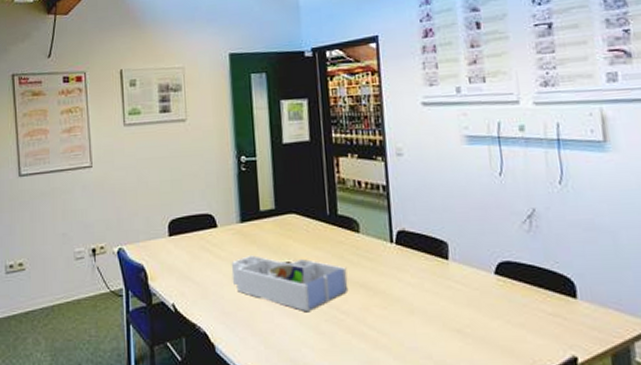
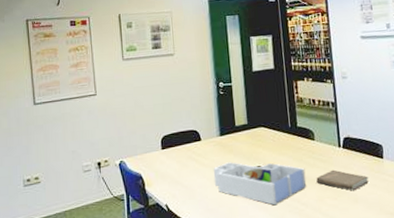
book: none [360,271,429,299] -> present [316,169,369,191]

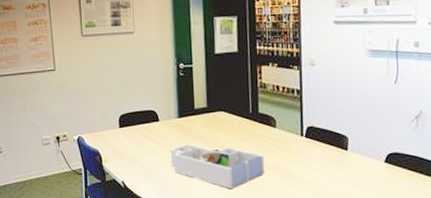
book: present [316,169,369,191] -> none [275,158,331,181]

